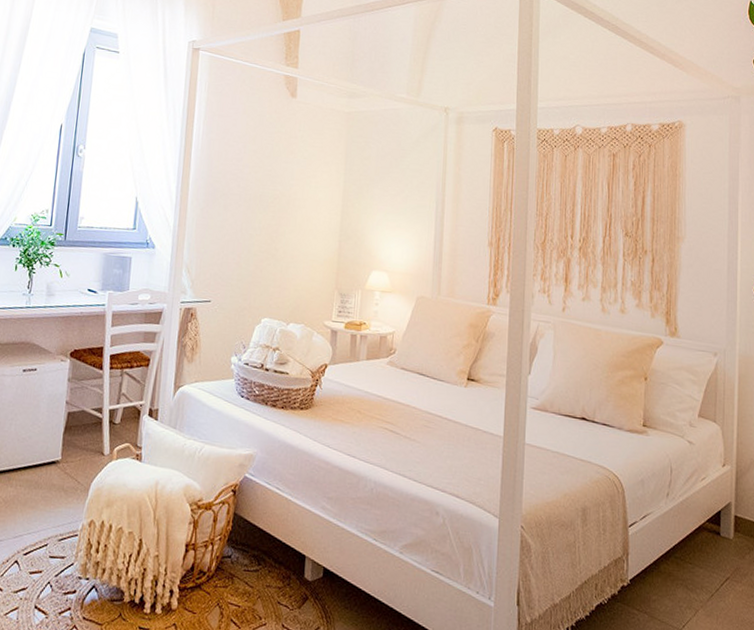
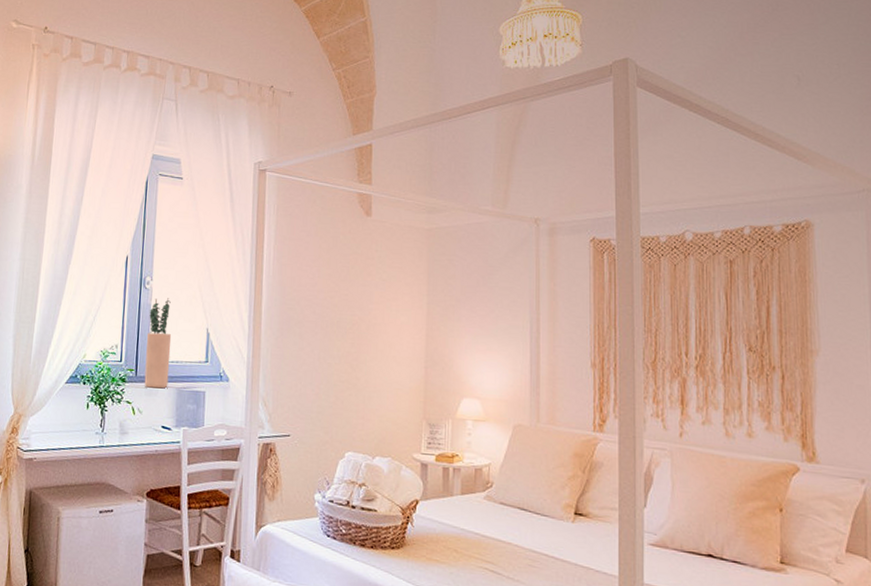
vase: none [72,166,102,254] -> present [144,298,172,389]

